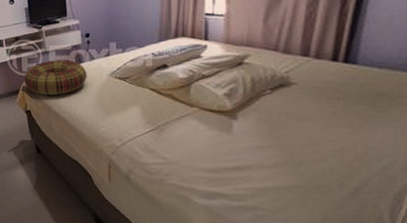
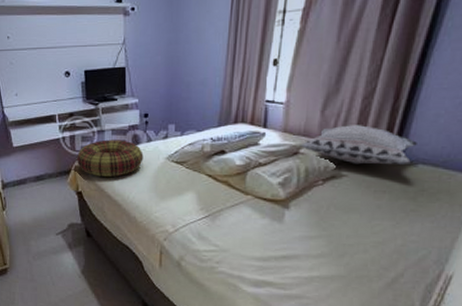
decorative pillow: none [244,32,371,72] -> present [300,125,417,165]

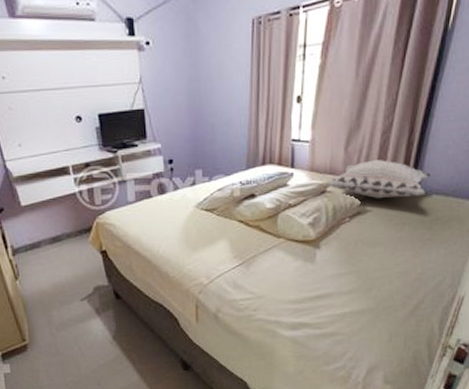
cushion: present [77,139,144,178] -> none [98,189,171,233]

